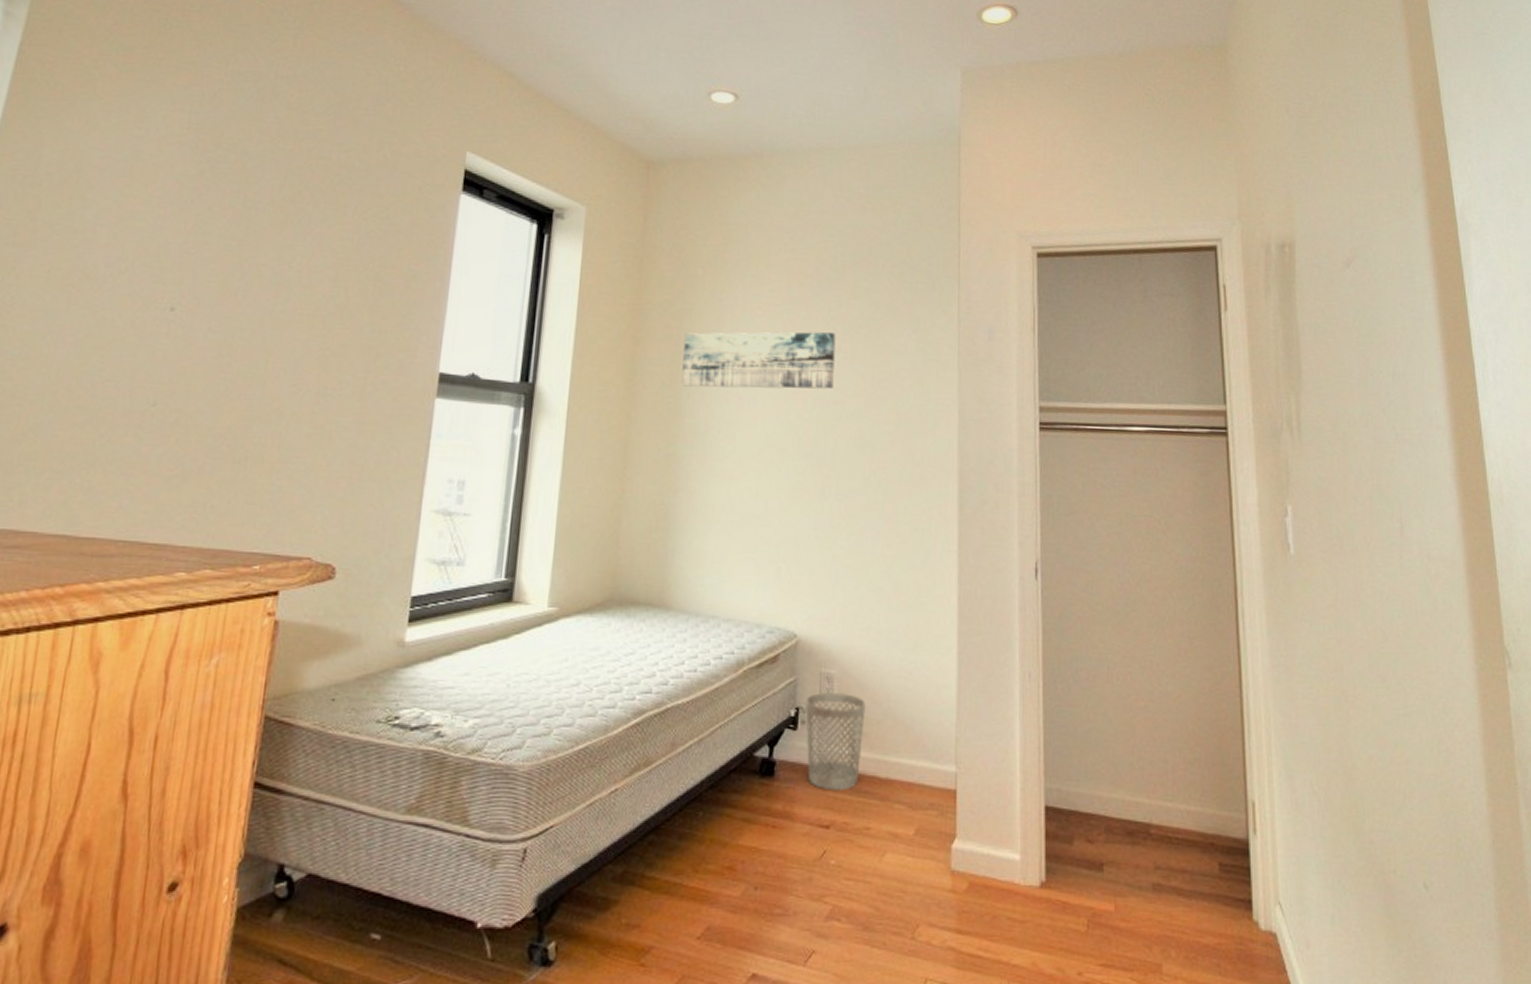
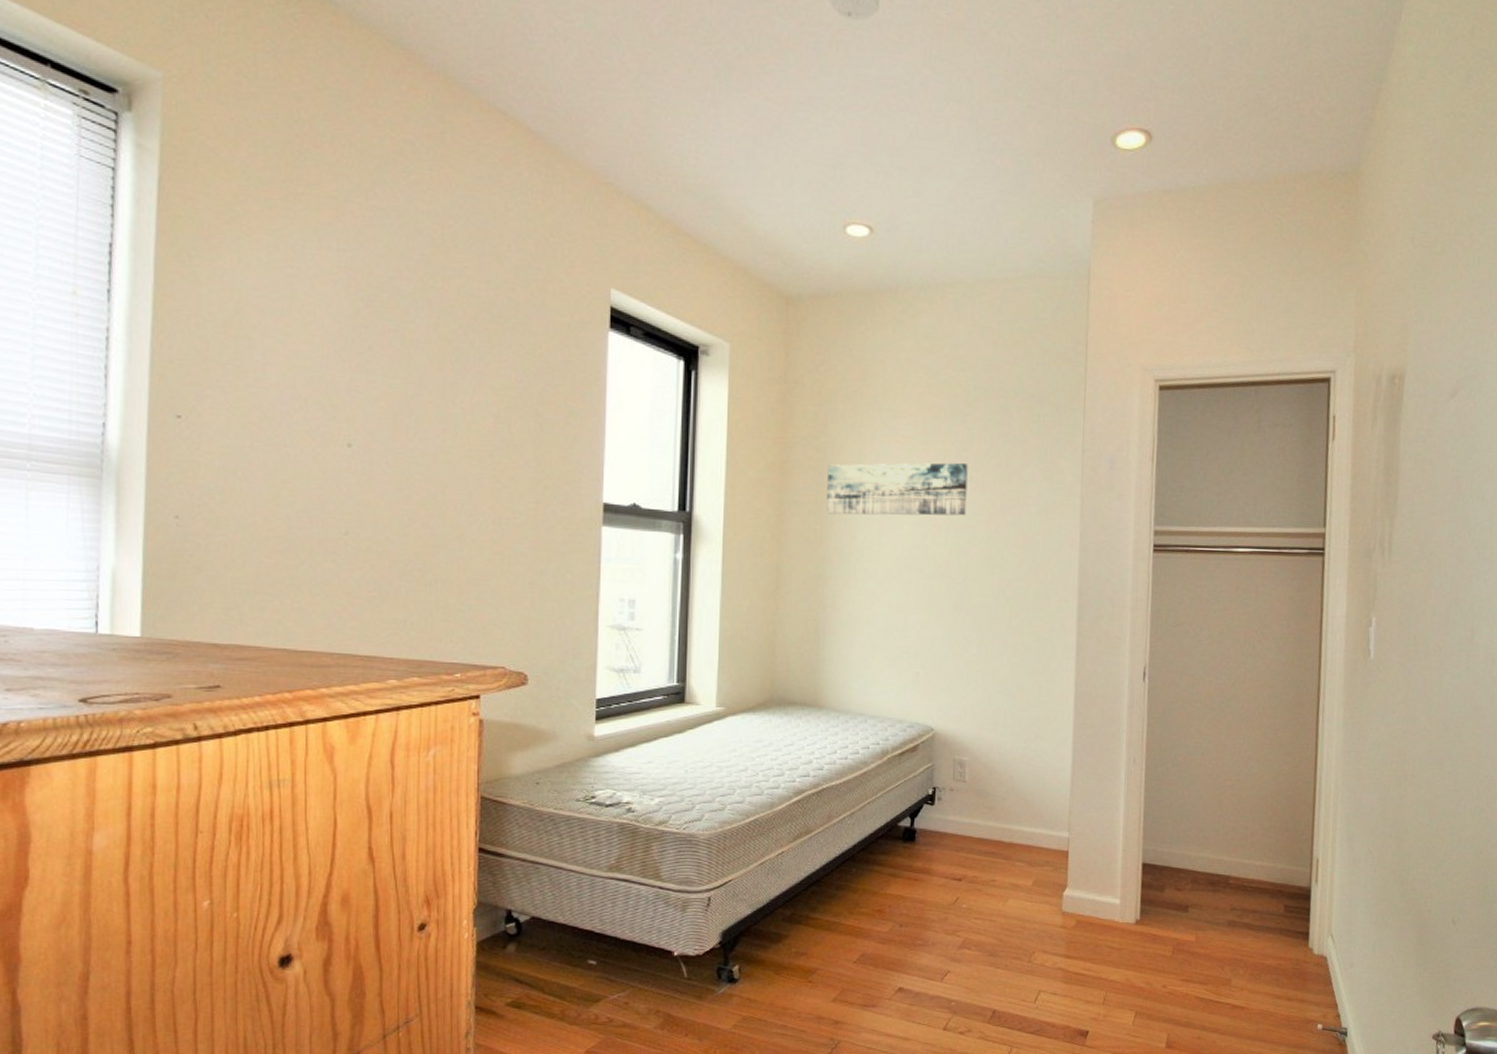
wastebasket: present [805,693,866,791] -> none [941,776,993,852]

